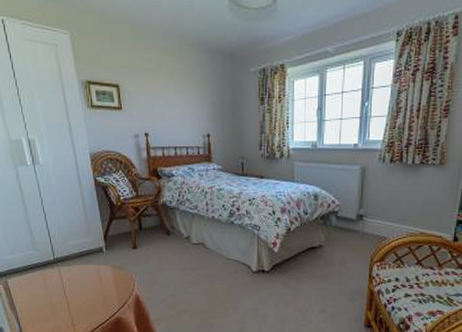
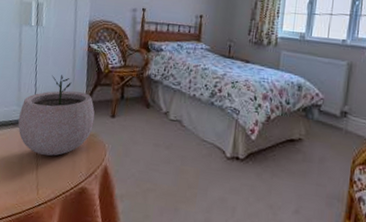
plant pot: none [37,213,117,293] -> present [18,75,95,156]

